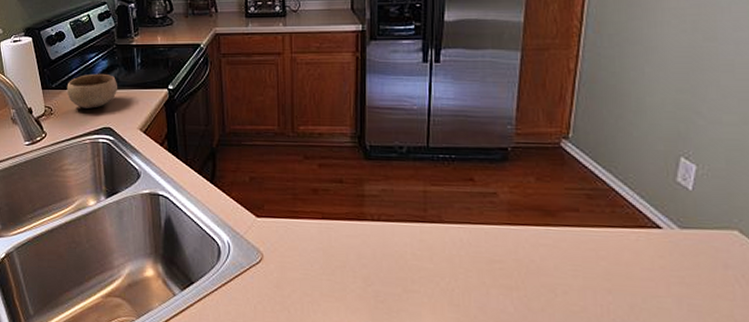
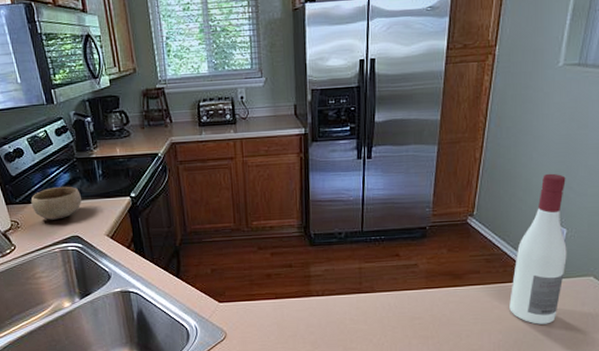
wine bottle: none [620,93,699,289] -> present [509,173,567,325]

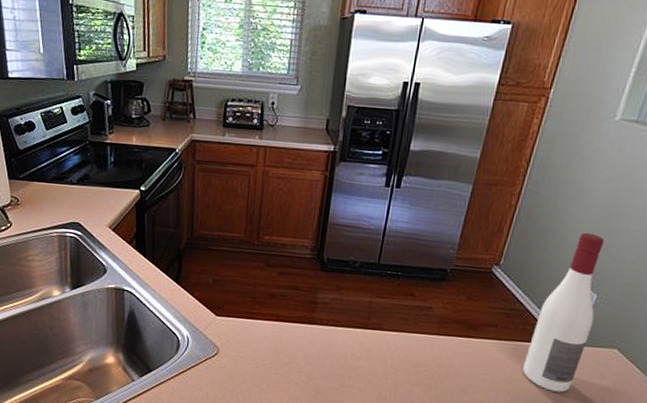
bowl: present [31,186,82,220] -> none [35,168,88,203]

